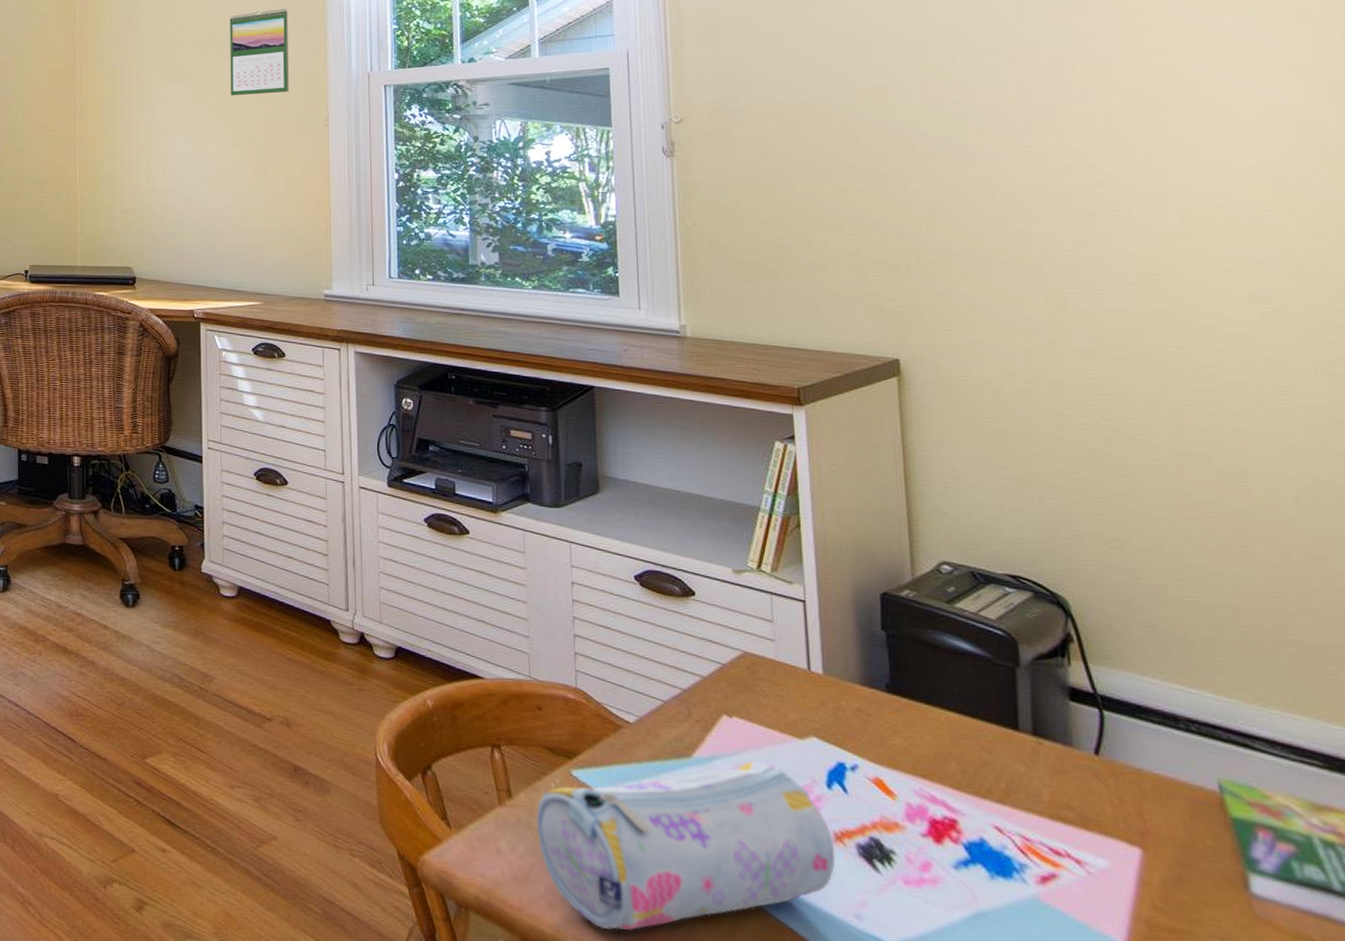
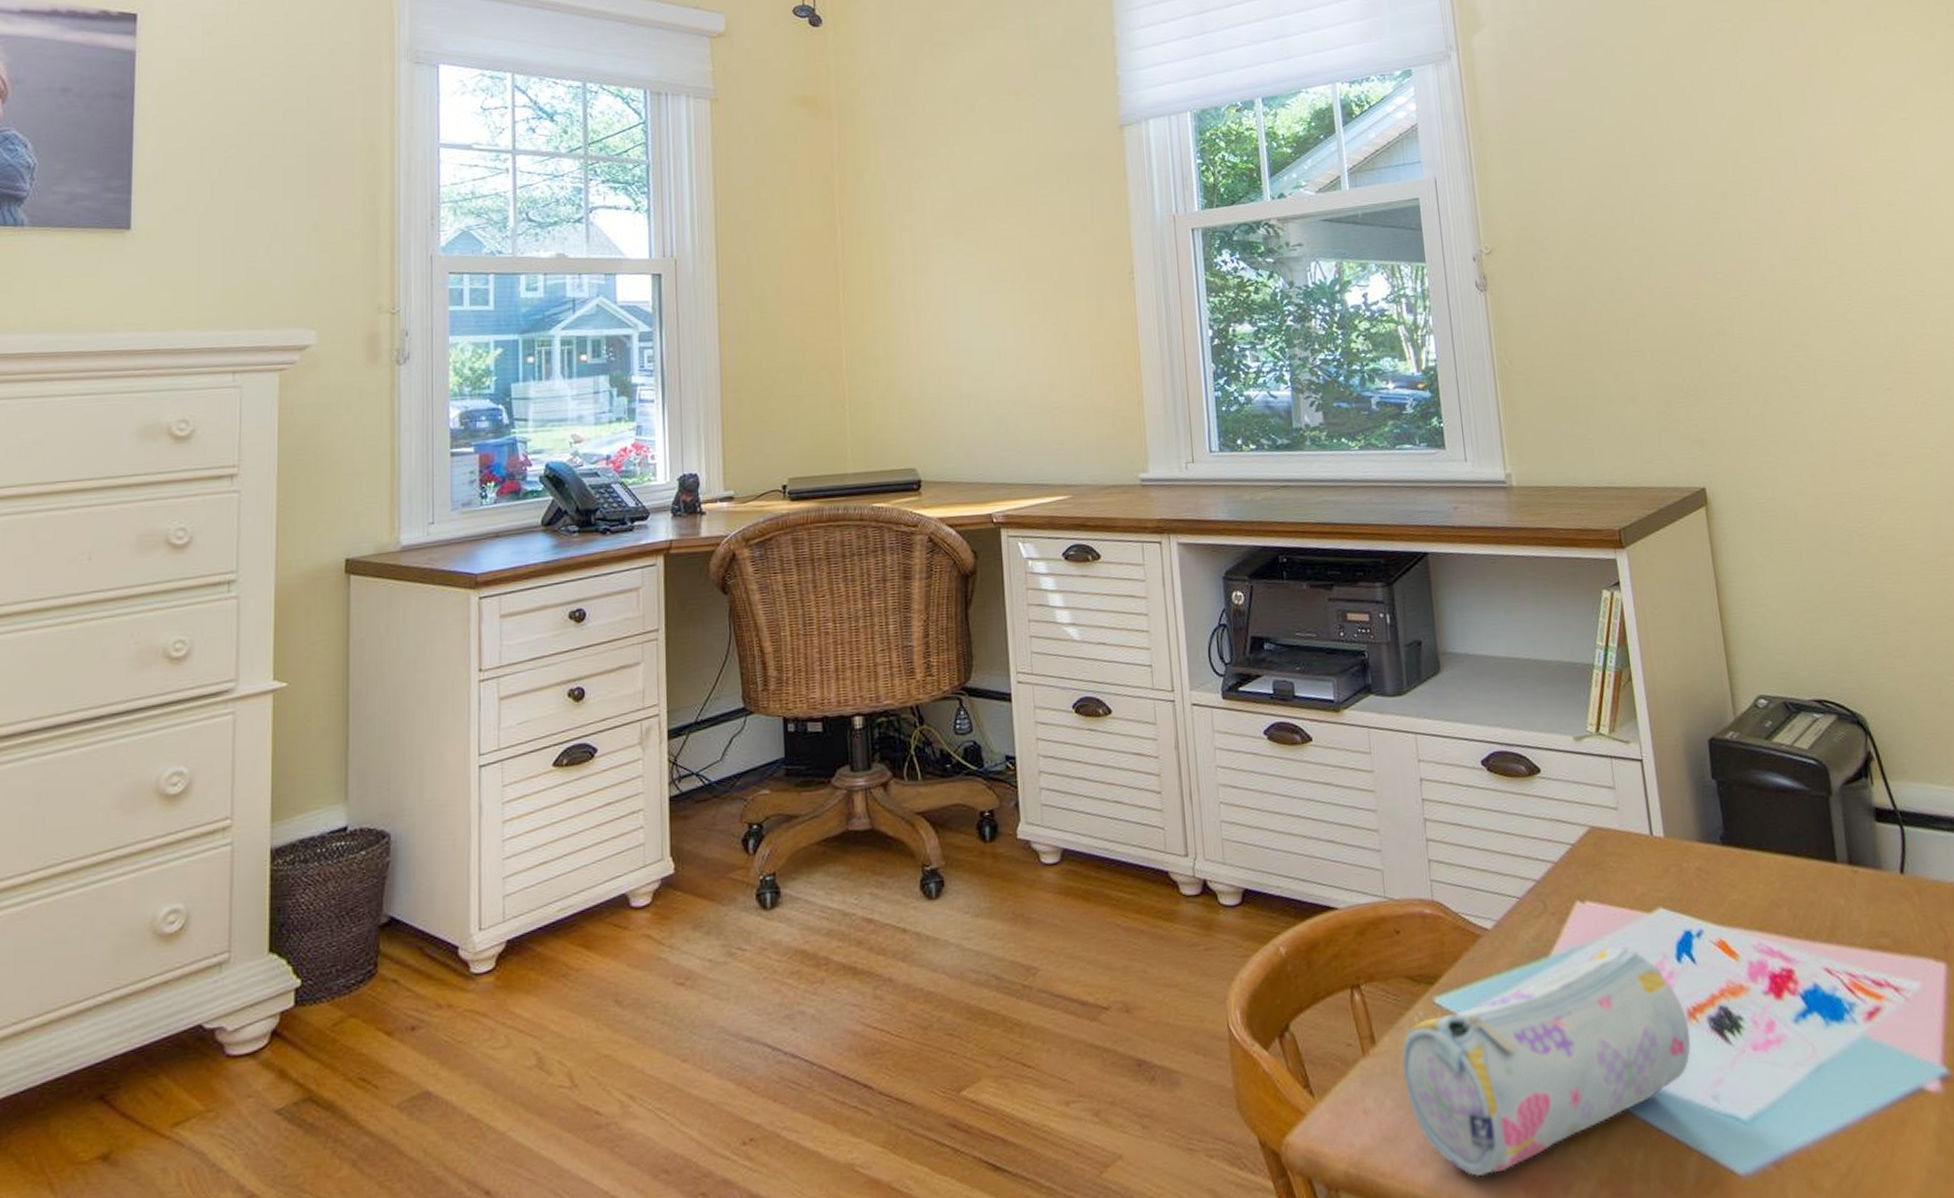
calendar: present [230,8,289,96] -> none [1016,144,1088,250]

